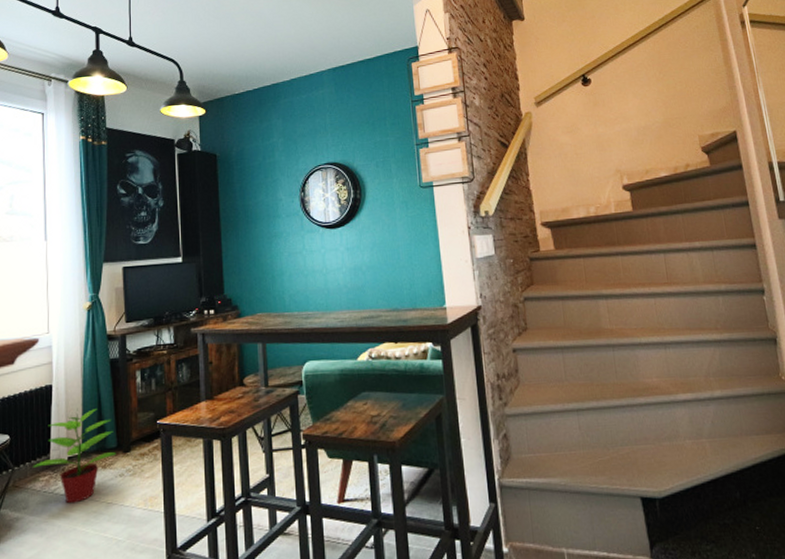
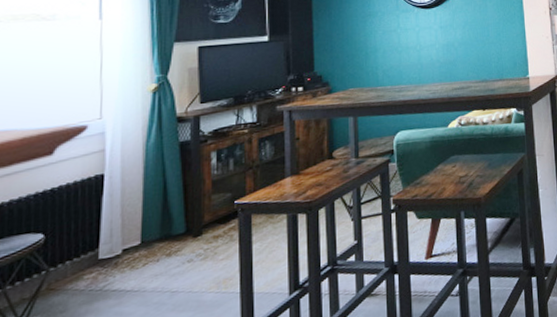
potted plant: present [33,409,116,504] -> none [75,195,184,300]

